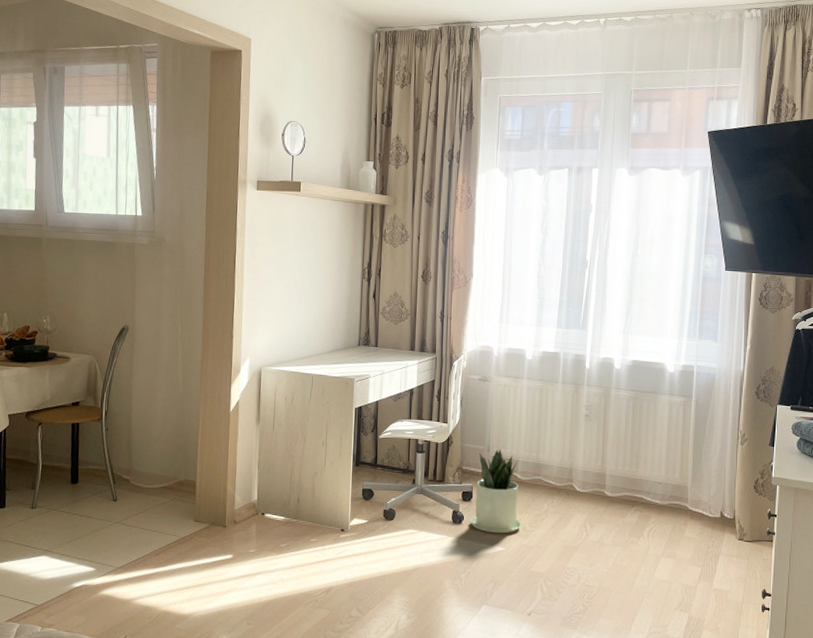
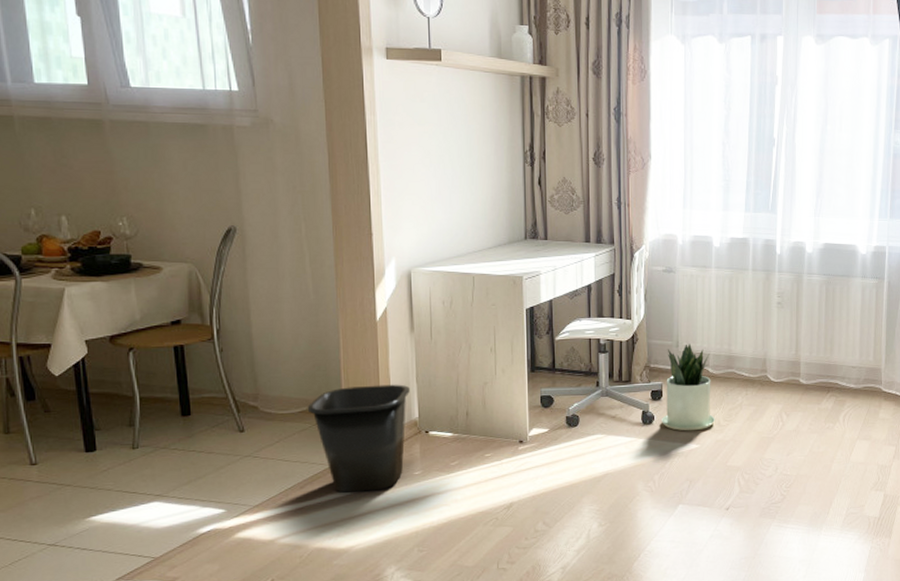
waste bin: none [168,468,252,564] -> present [307,384,410,493]

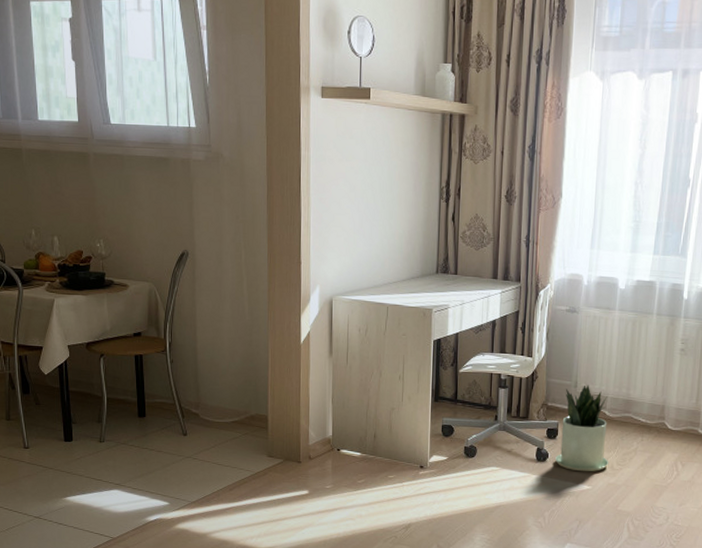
waste bin: present [307,384,410,493] -> none [239,402,326,499]

